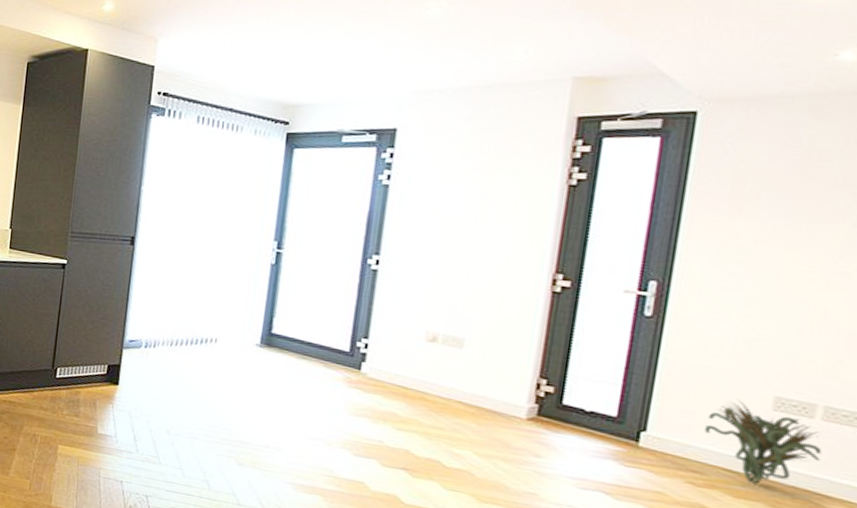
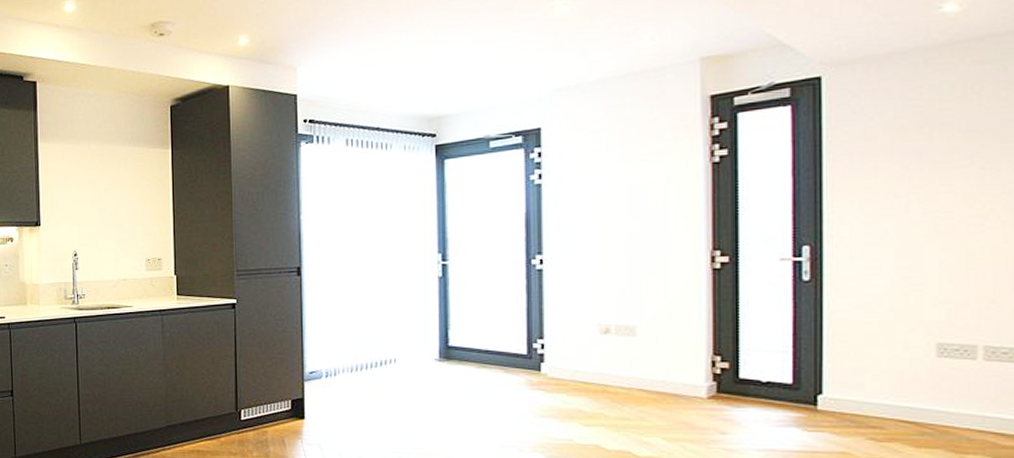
decorative plant: present [703,400,822,484] -> none [876,352,989,431]

